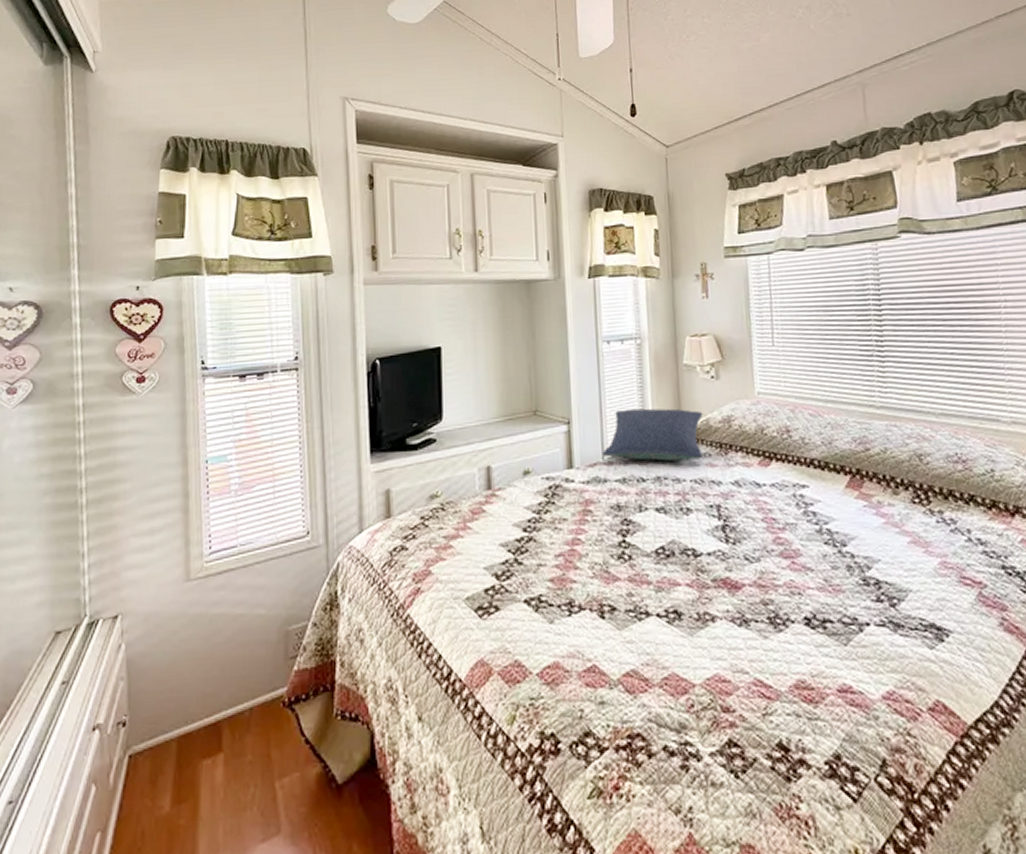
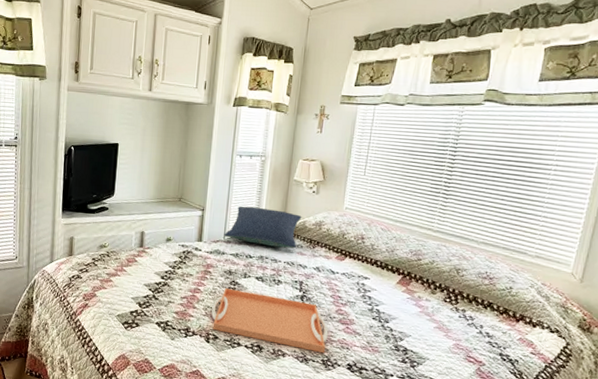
serving tray: none [601,531,770,608] -> present [211,288,329,354]

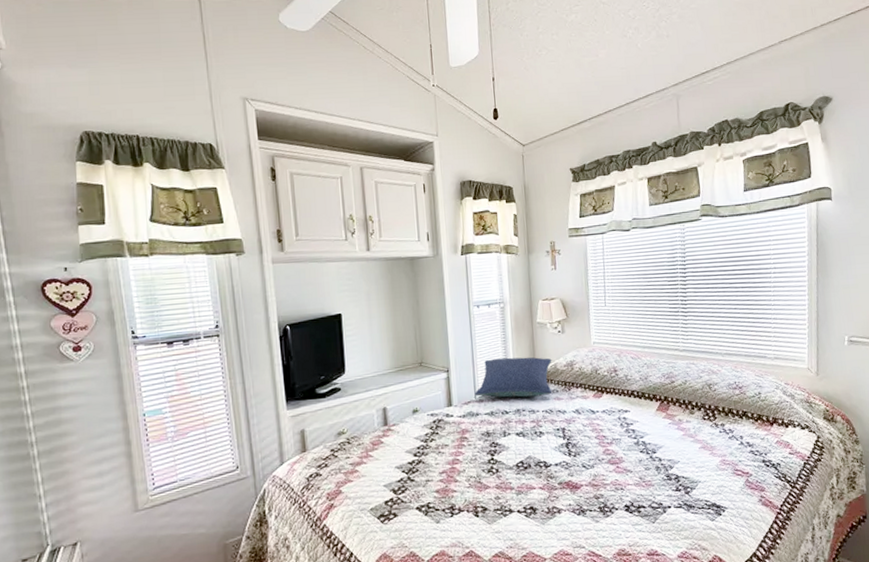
serving tray: present [211,288,329,354] -> none [475,449,601,502]

